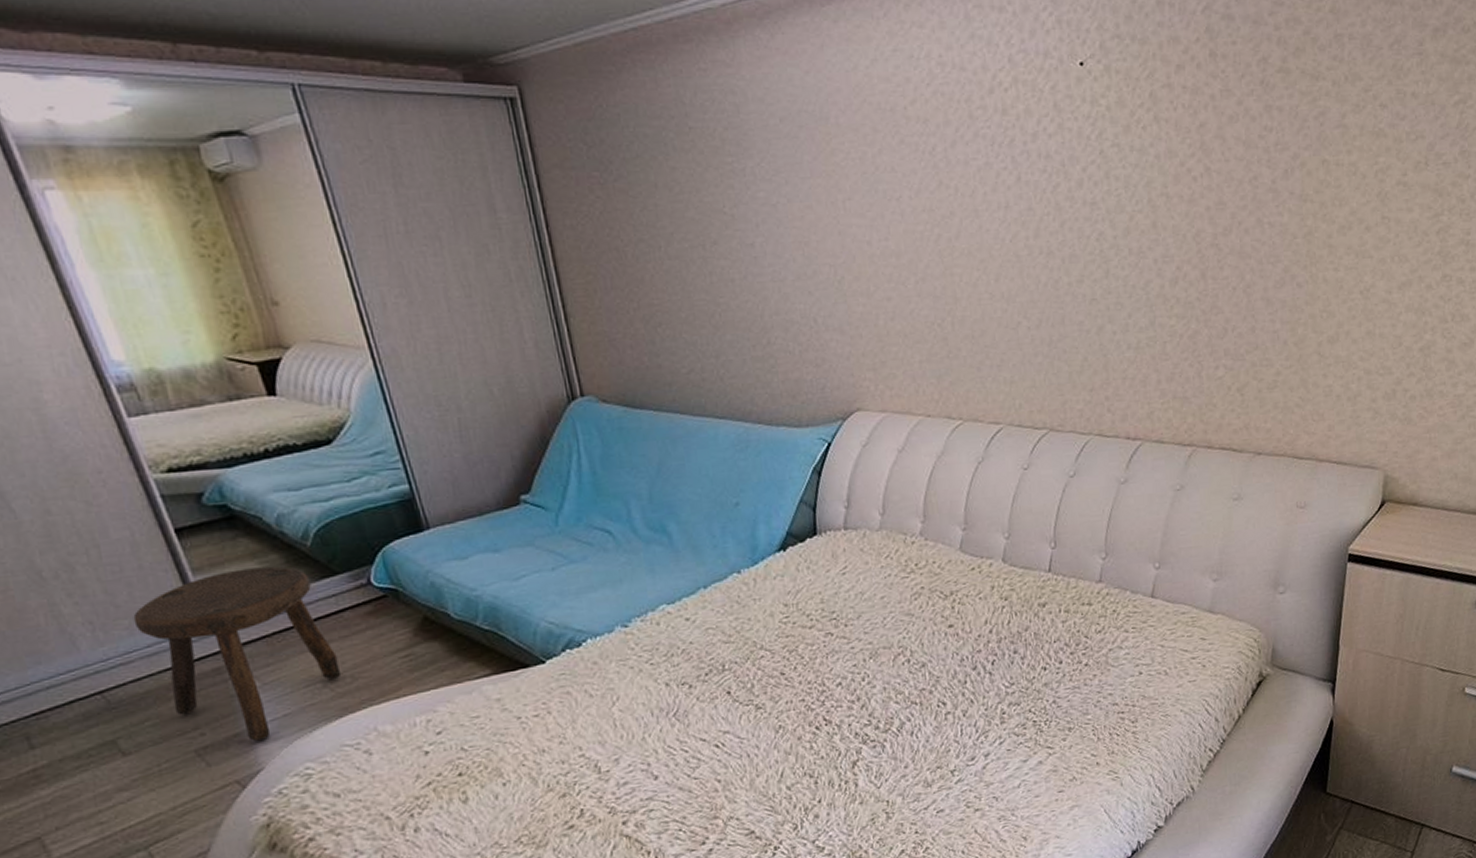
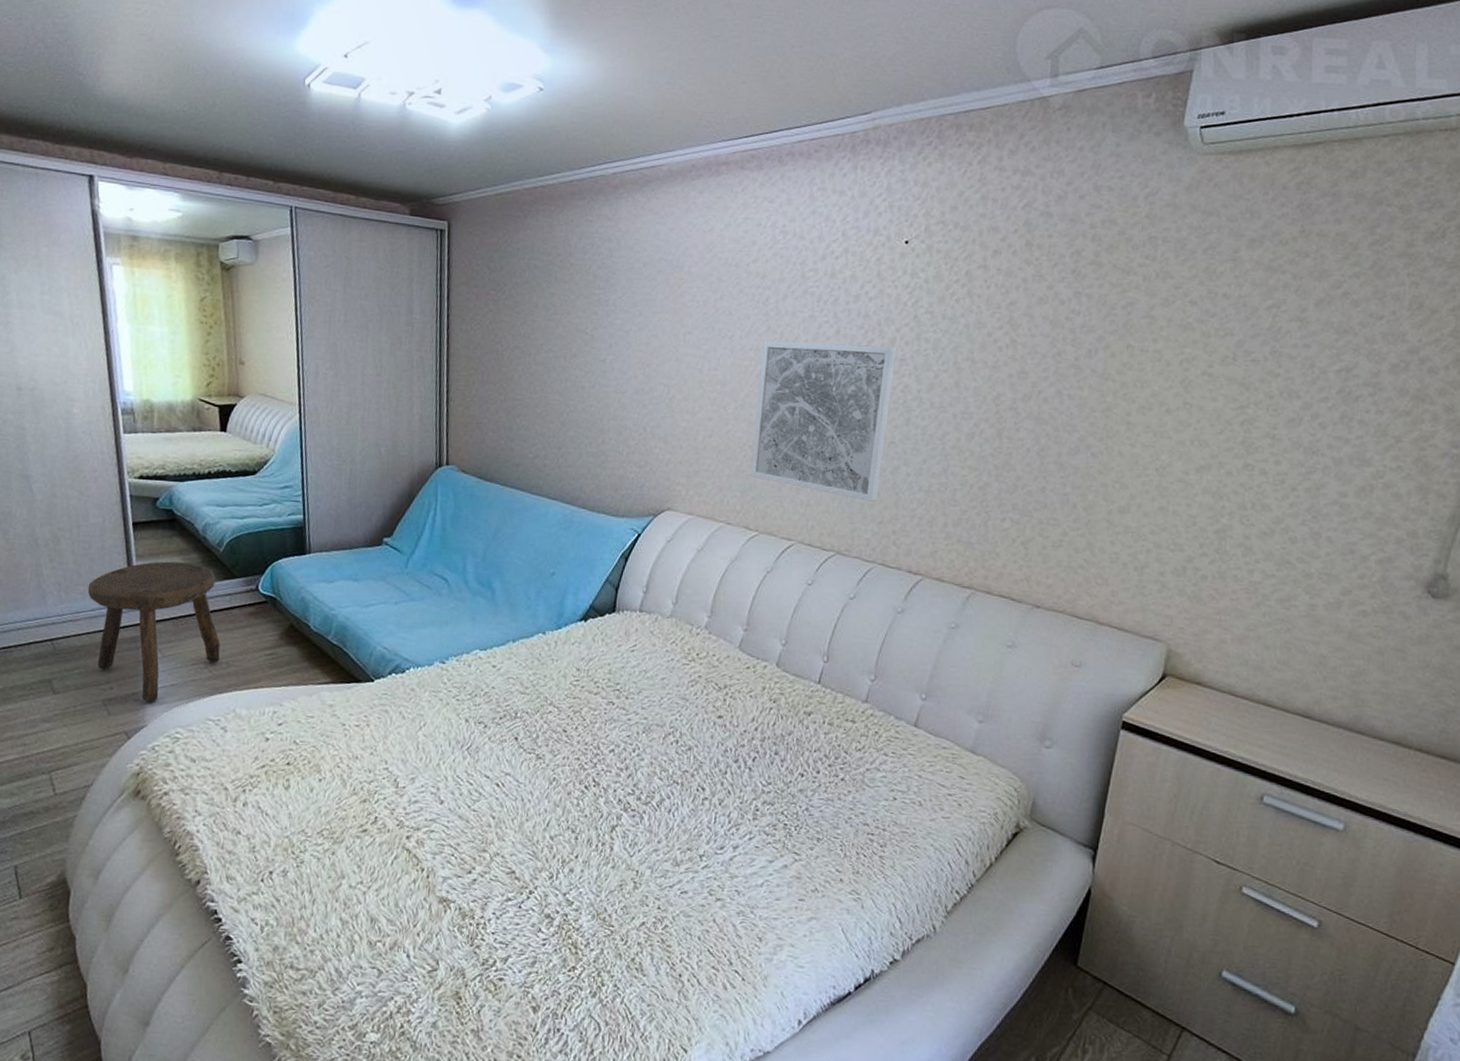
wall art: none [937,190,1087,369] -> present [751,340,897,502]

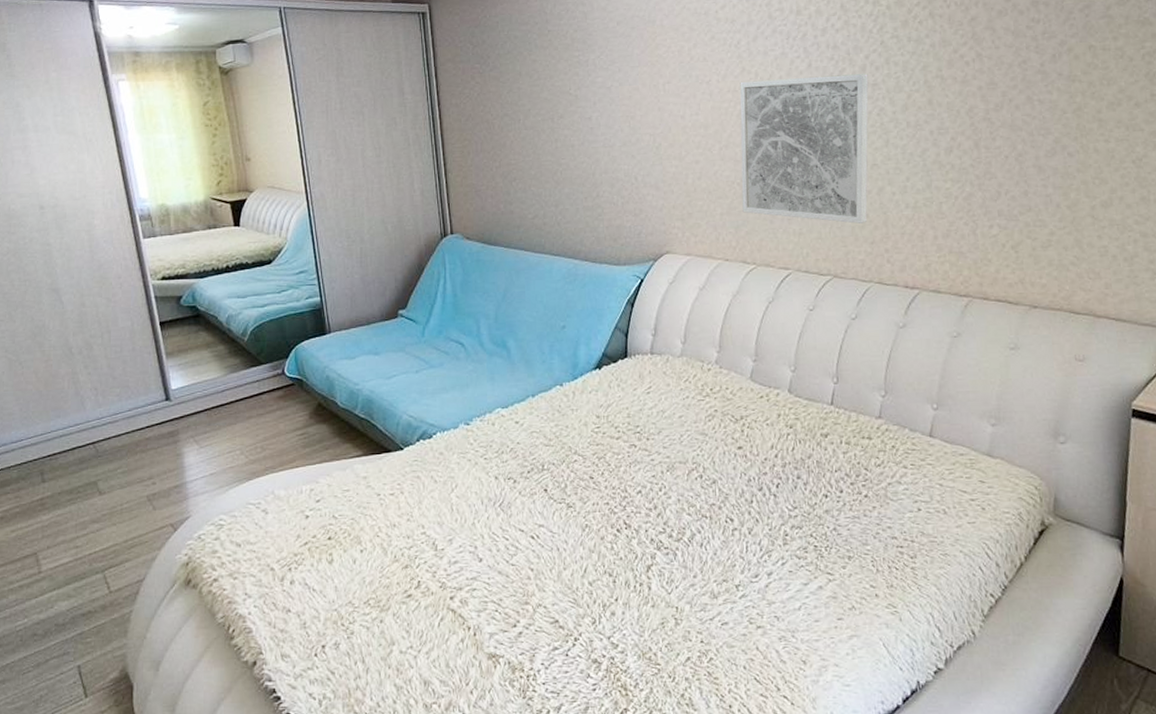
stool: present [87,561,221,702] -> none [123,355,255,493]

